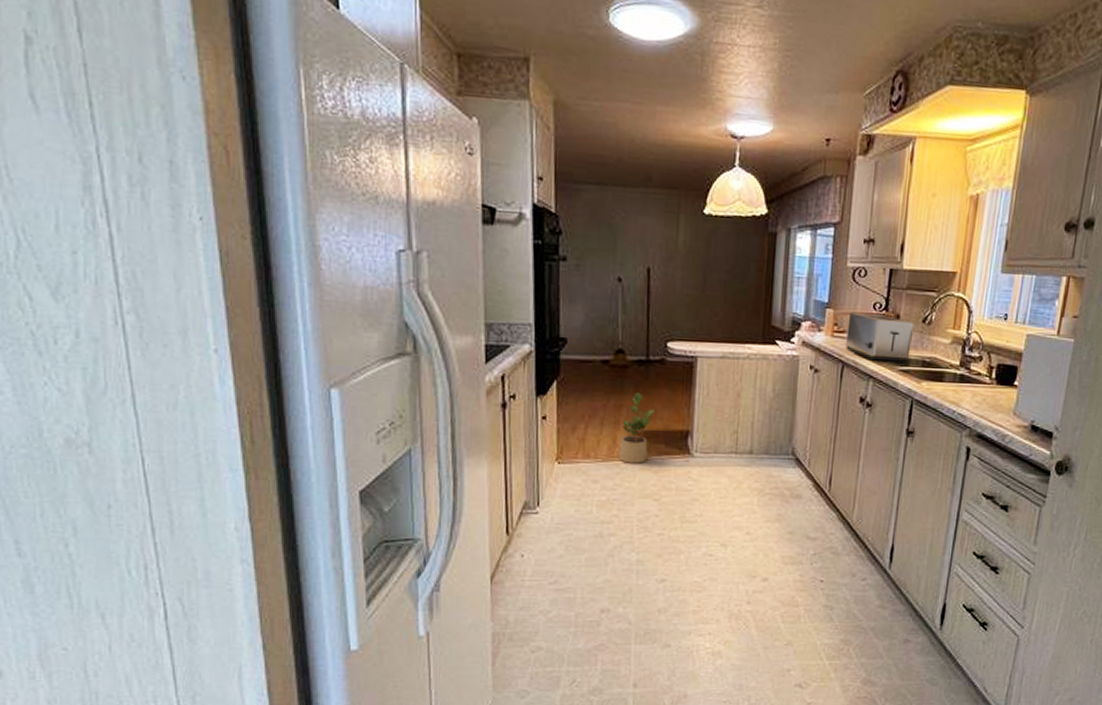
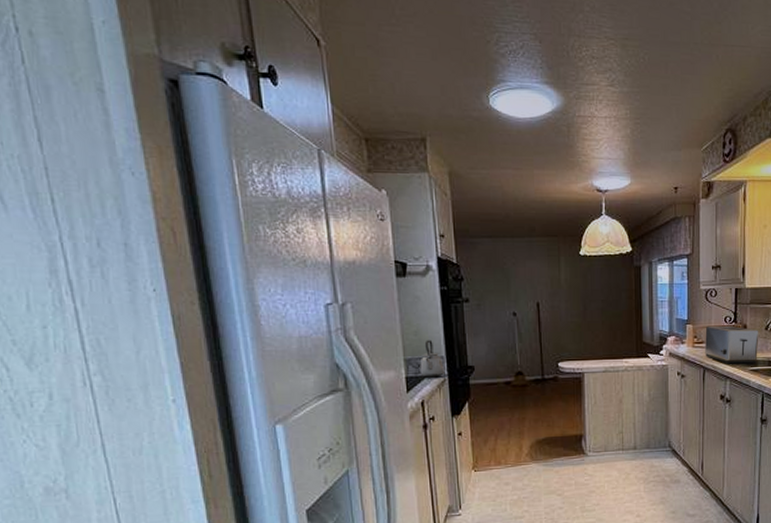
kettle: none [502,302,532,350] -> present [420,340,446,379]
potted plant: present [619,392,654,464] -> none [525,406,552,466]

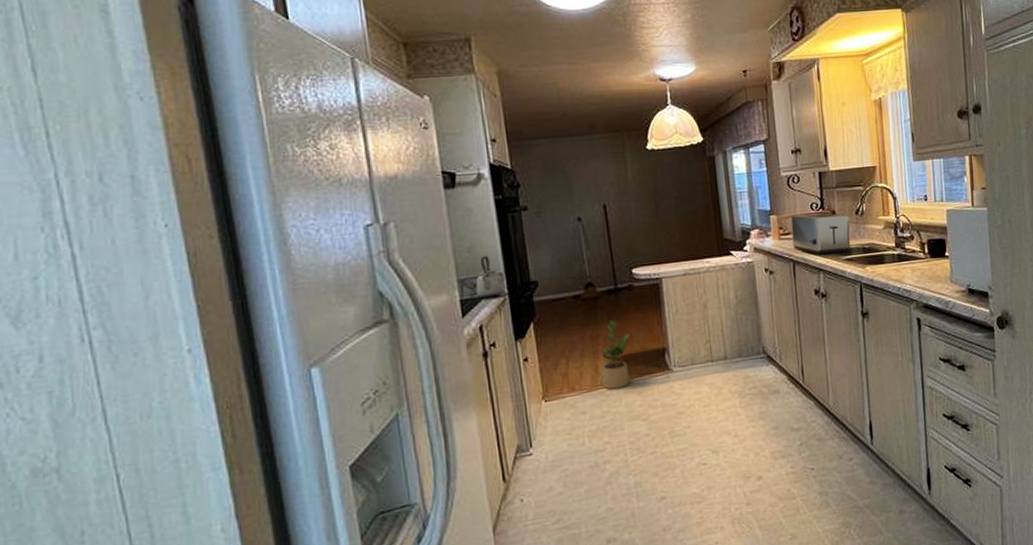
potted plant: none [525,406,552,466] -> present [601,320,630,390]

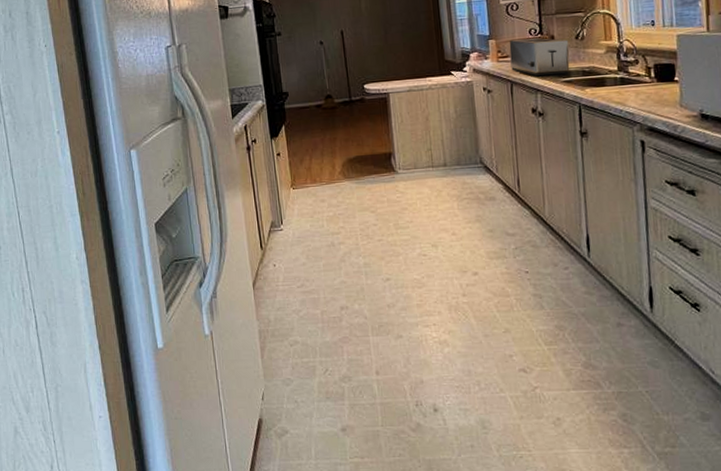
kettle: present [476,255,505,300] -> none [242,71,264,106]
potted plant: present [601,320,630,390] -> none [337,127,361,184]

